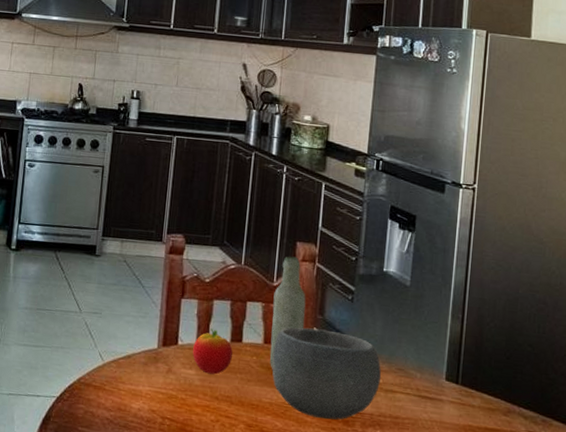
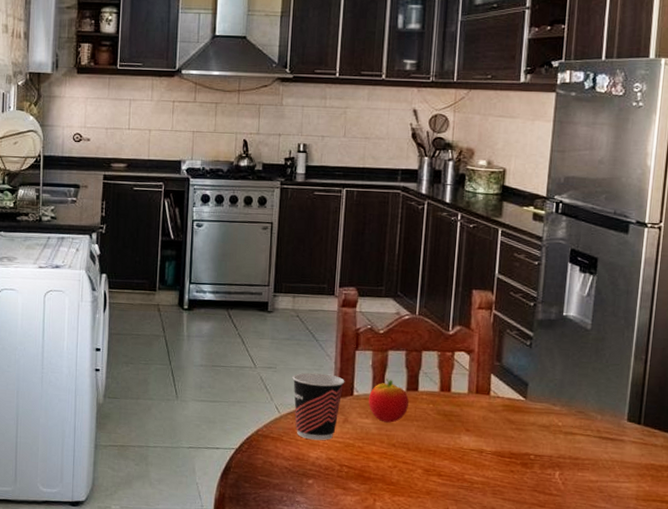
cup: none [117,319,170,391] -> present [292,372,345,441]
bottle: present [270,256,306,368] -> none [446,304,483,415]
bowl: present [271,327,382,420] -> none [448,374,561,463]

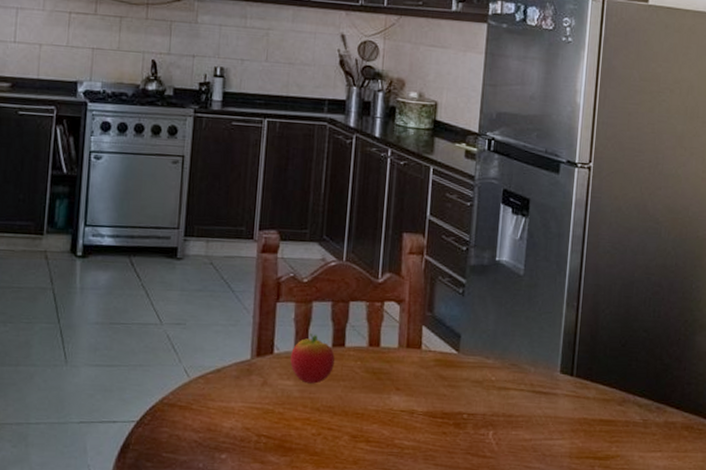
cup: present [292,372,345,441] -> none [204,328,264,408]

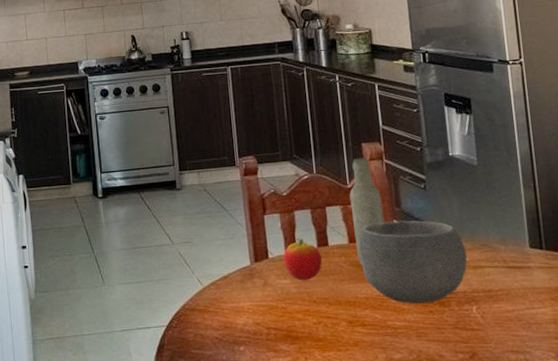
bottle: none [375,249,414,373] -> present [349,157,385,265]
bowl: none [377,326,494,424] -> present [358,220,468,305]

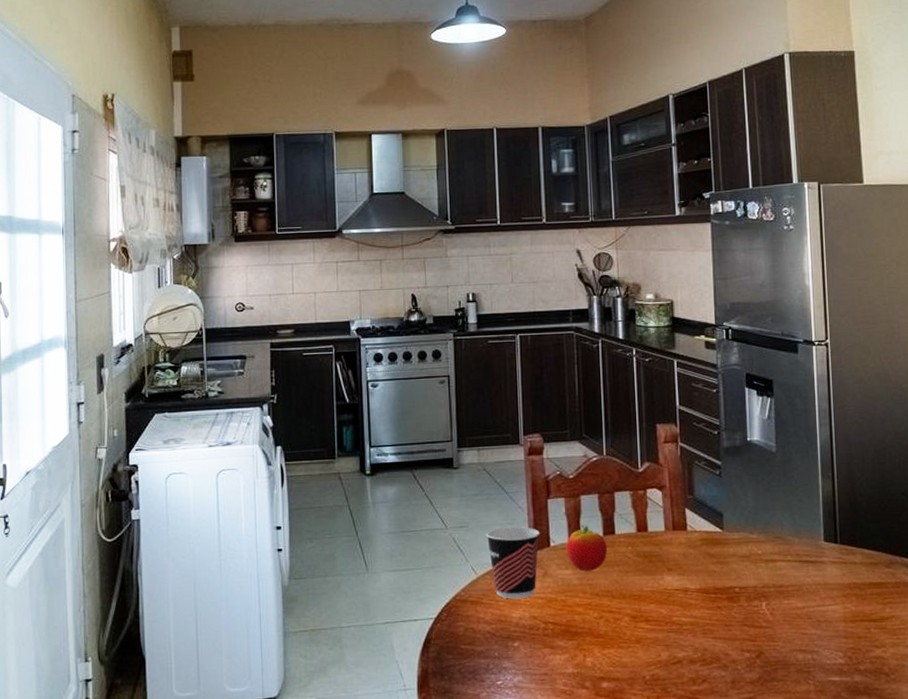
cup: none [209,241,259,307] -> present [486,527,540,599]
bottle: present [349,157,385,265] -> none [640,439,676,556]
bowl: present [358,220,468,305] -> none [647,509,760,599]

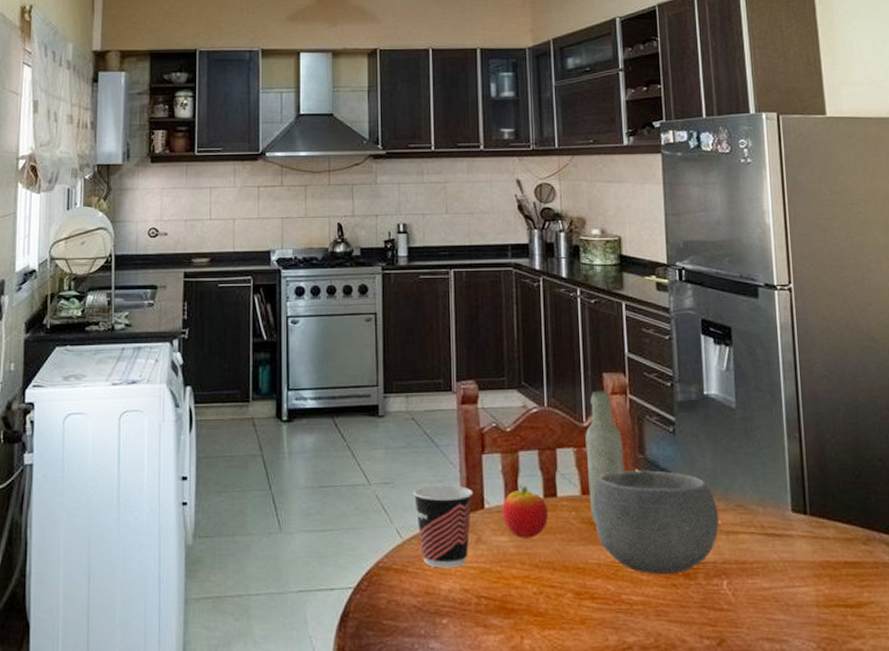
bottle: none [640,439,676,556] -> present [585,390,625,523]
bowl: none [647,509,760,599] -> present [592,470,720,575]

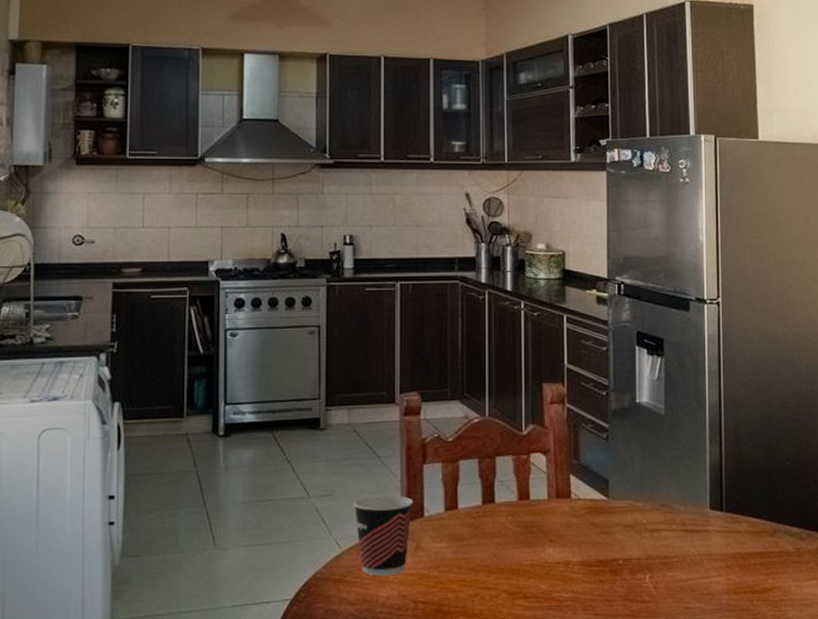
apple: present [502,485,548,538] -> none [442,492,485,544]
bottle: present [585,390,625,523] -> none [524,400,560,526]
bowl: present [592,470,720,575] -> none [528,475,645,573]

